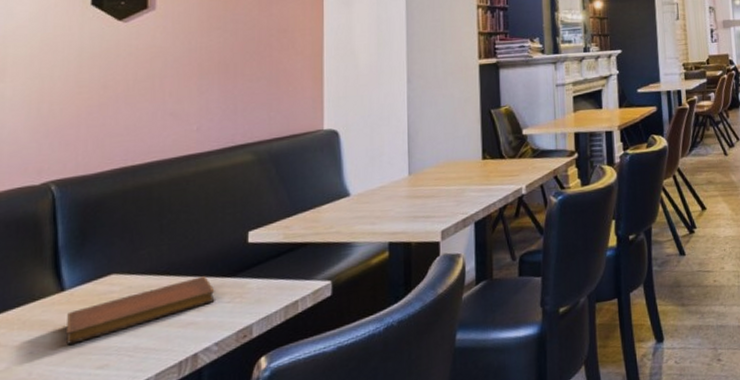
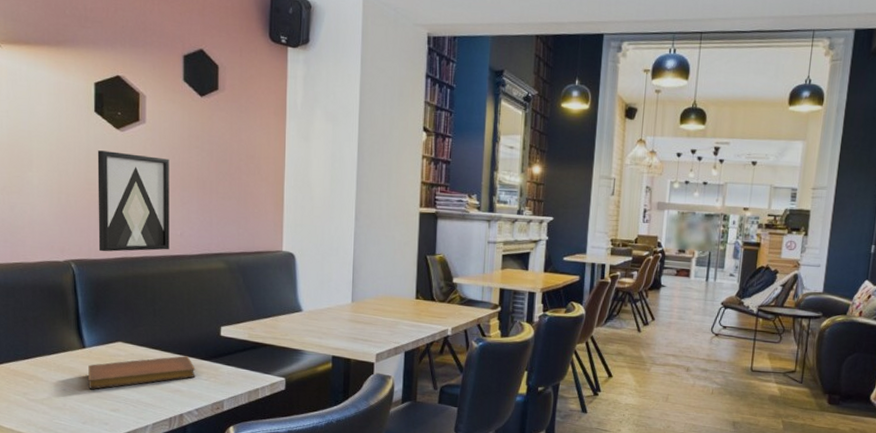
wall art: none [89,45,184,165] -> present [97,150,169,252]

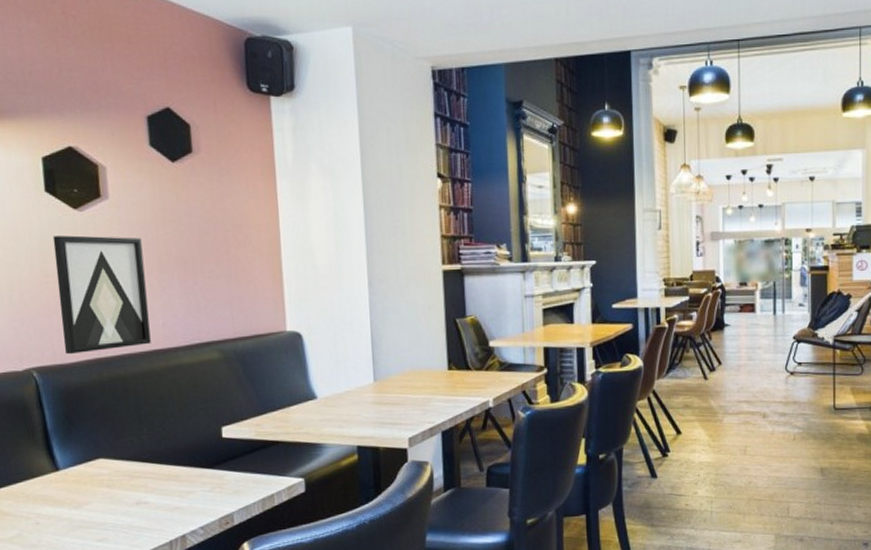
notebook: present [88,356,196,389] -> none [65,466,197,518]

